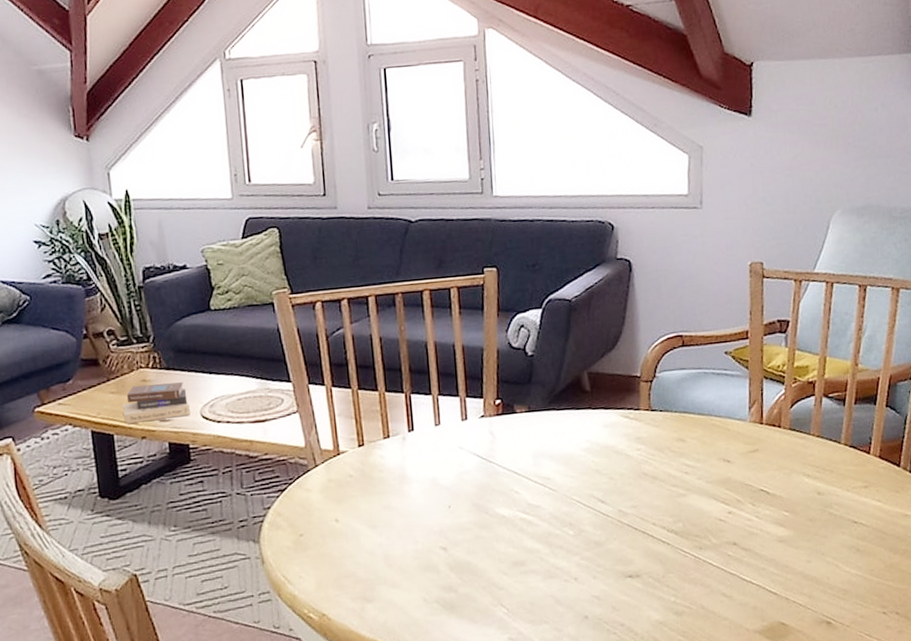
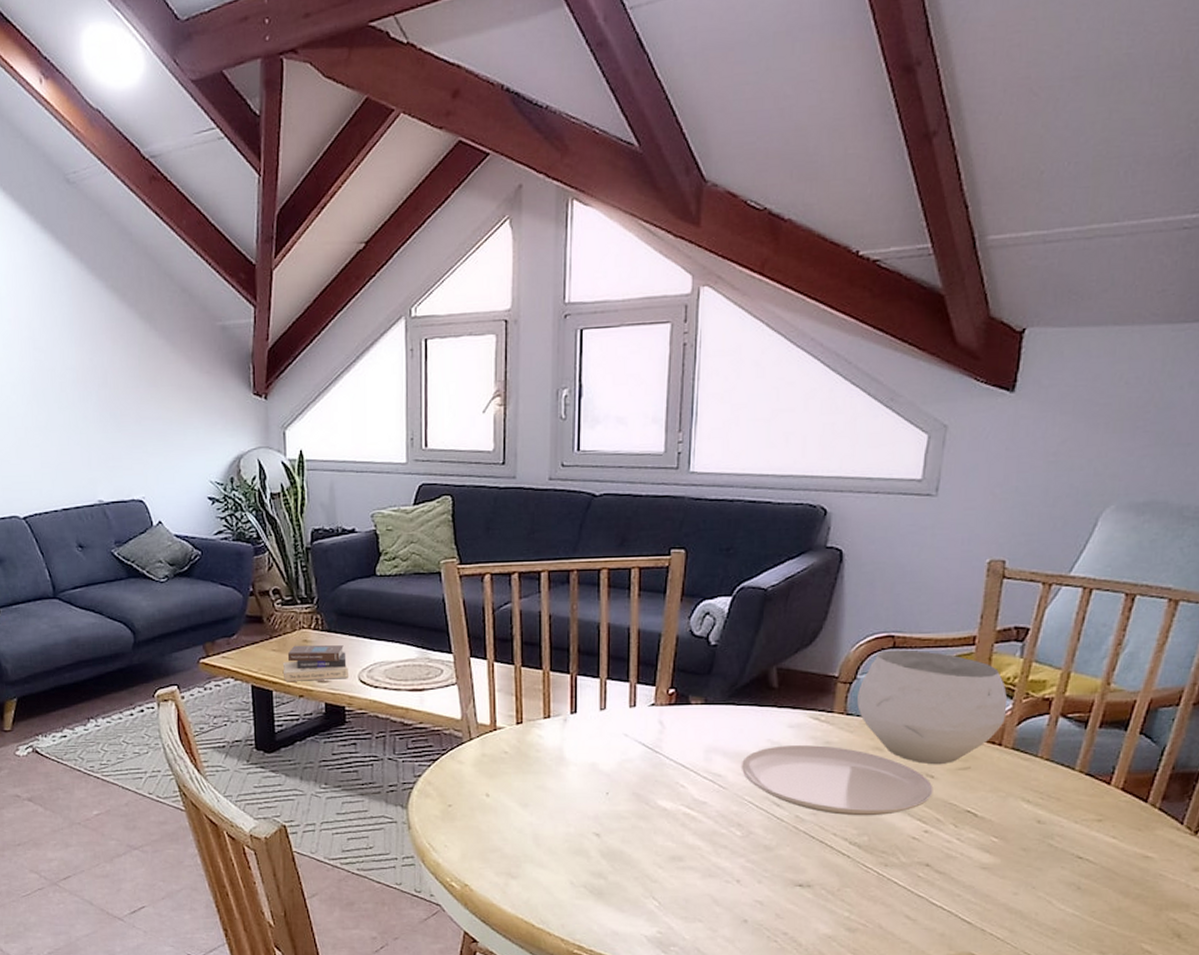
plate: none [566,441,731,505] -> present [741,745,933,816]
bowl: none [657,347,781,450] -> present [856,649,1008,765]

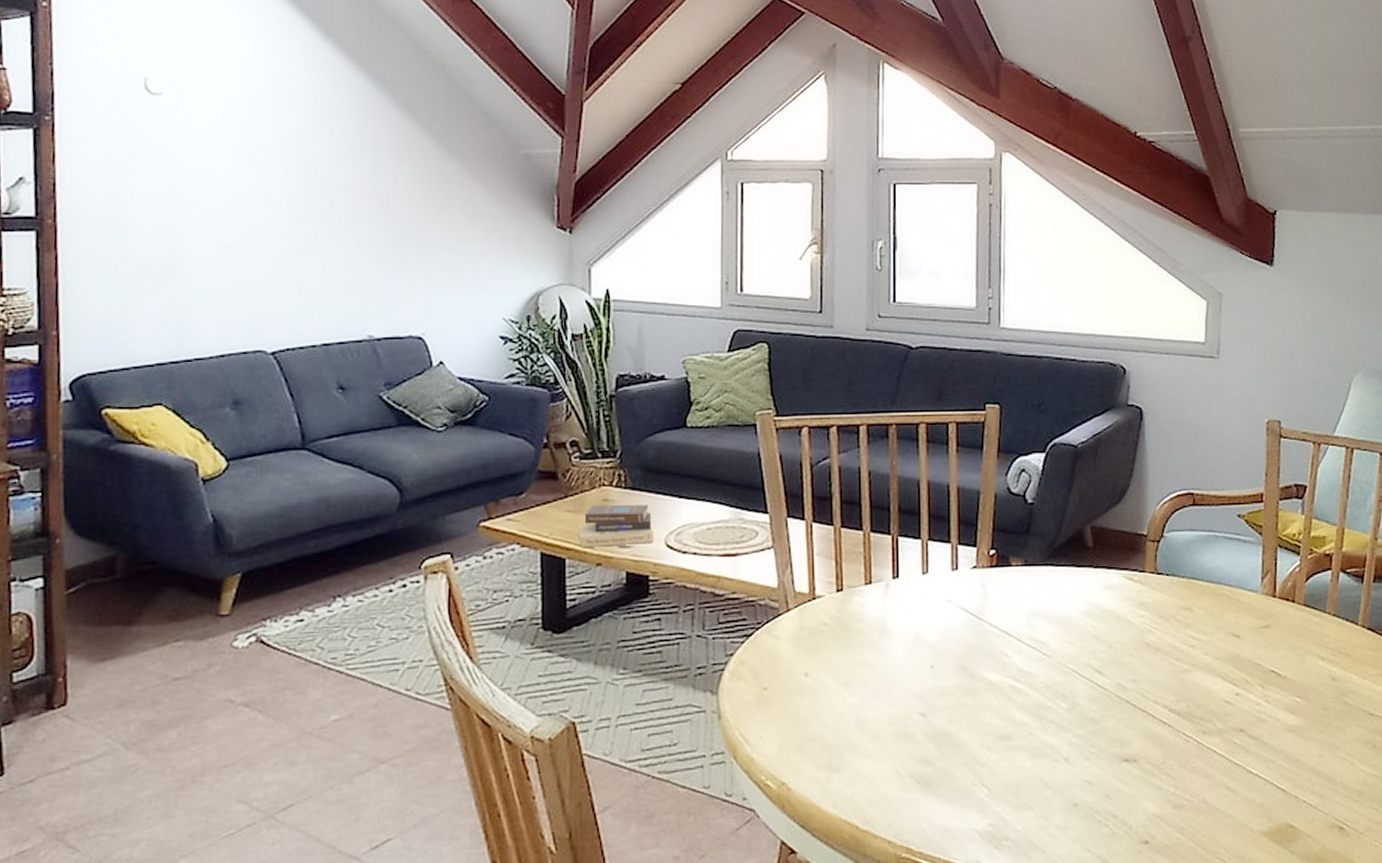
plate: present [741,745,933,816] -> none [1062,607,1240,681]
bowl: present [856,649,1008,765] -> none [1165,507,1296,624]

